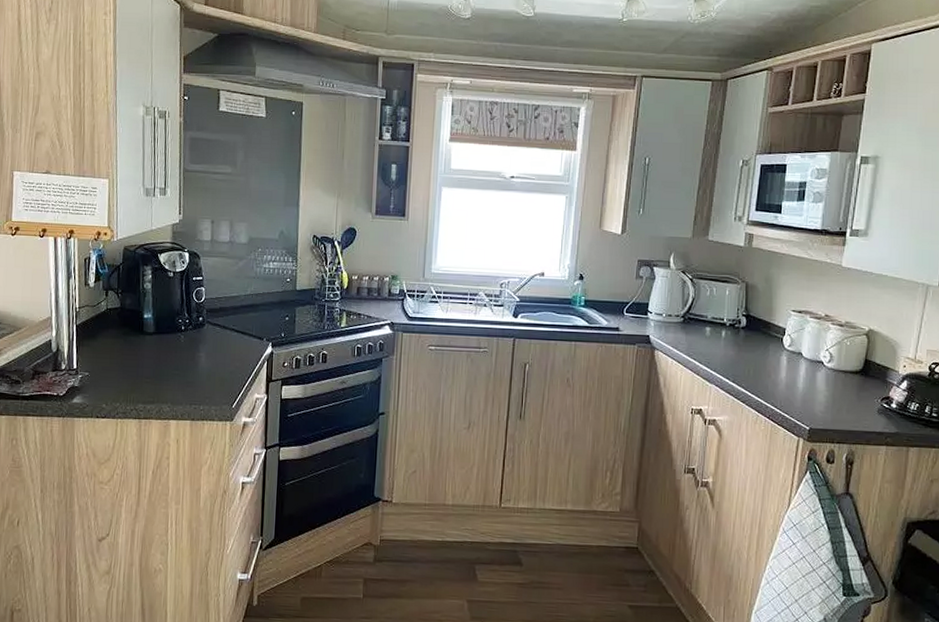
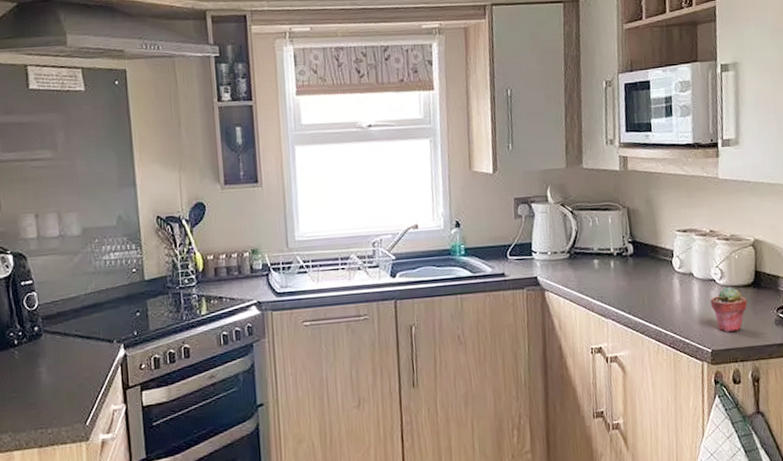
potted succulent: none [815,370,852,415] -> present [710,286,747,333]

